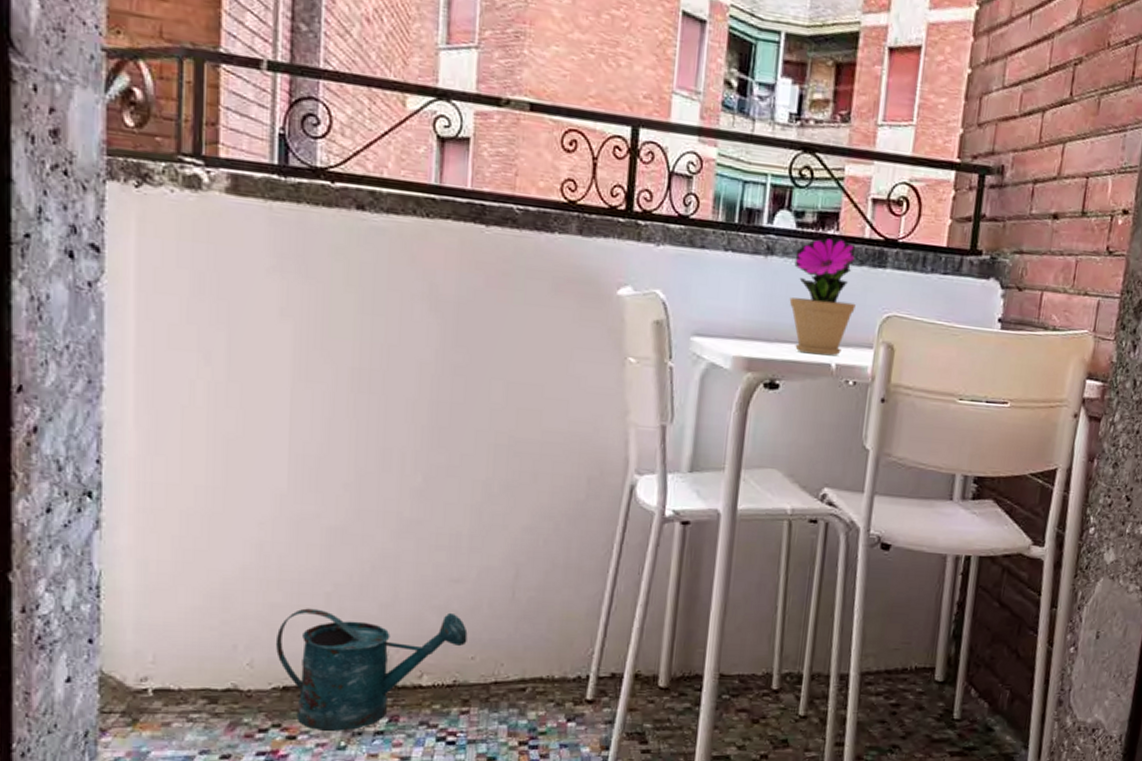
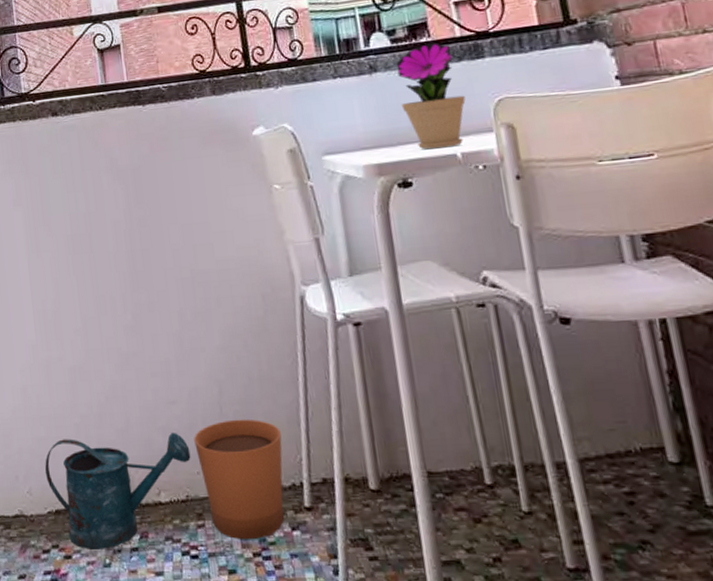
planter: none [474,605,577,729] -> present [194,419,285,540]

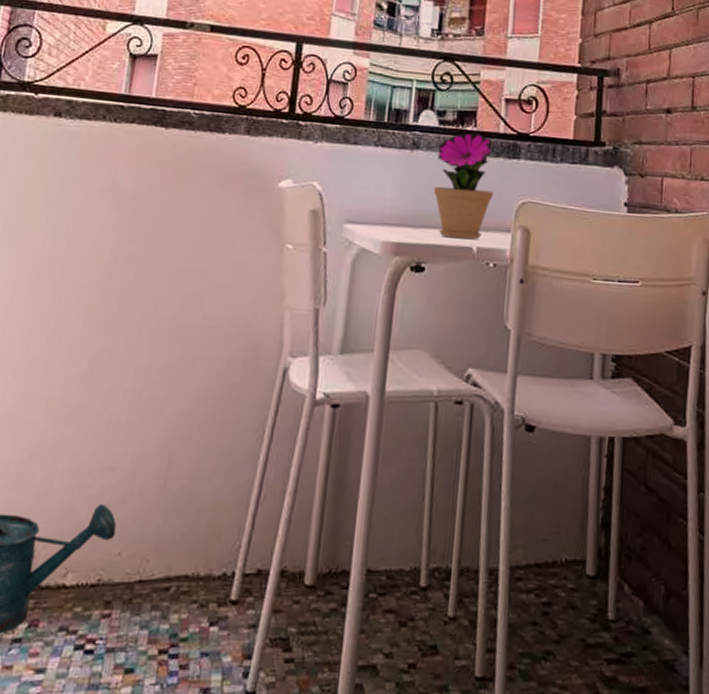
planter: present [194,419,285,540] -> none [120,495,226,635]

